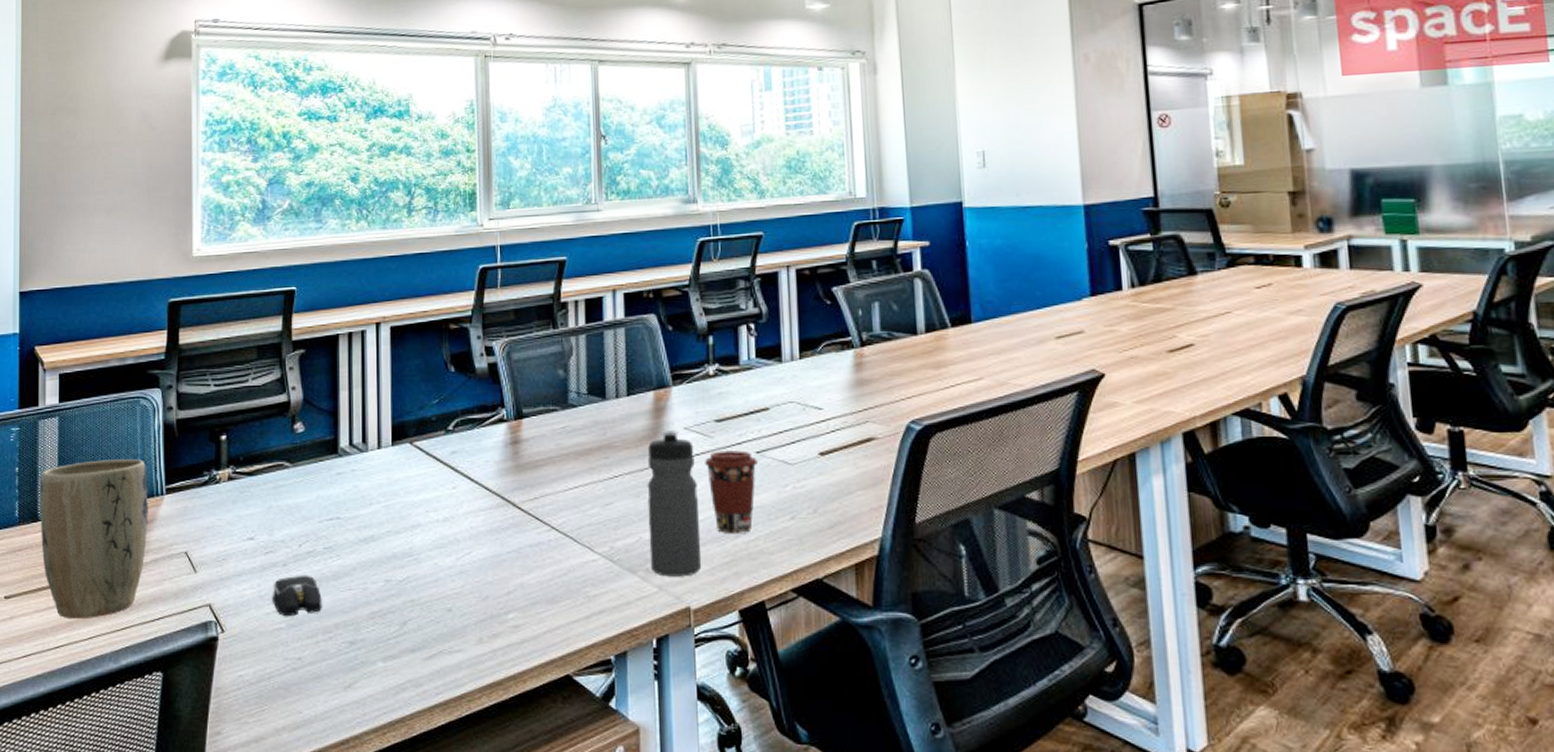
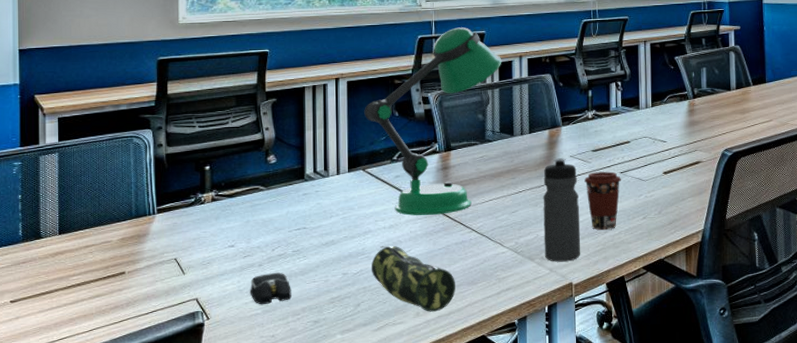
plant pot: present [40,458,148,620] -> none [42,186,142,316]
desk lamp: none [411,252,589,505] -> present [364,27,502,216]
pencil case: none [420,544,530,638] -> present [371,245,455,312]

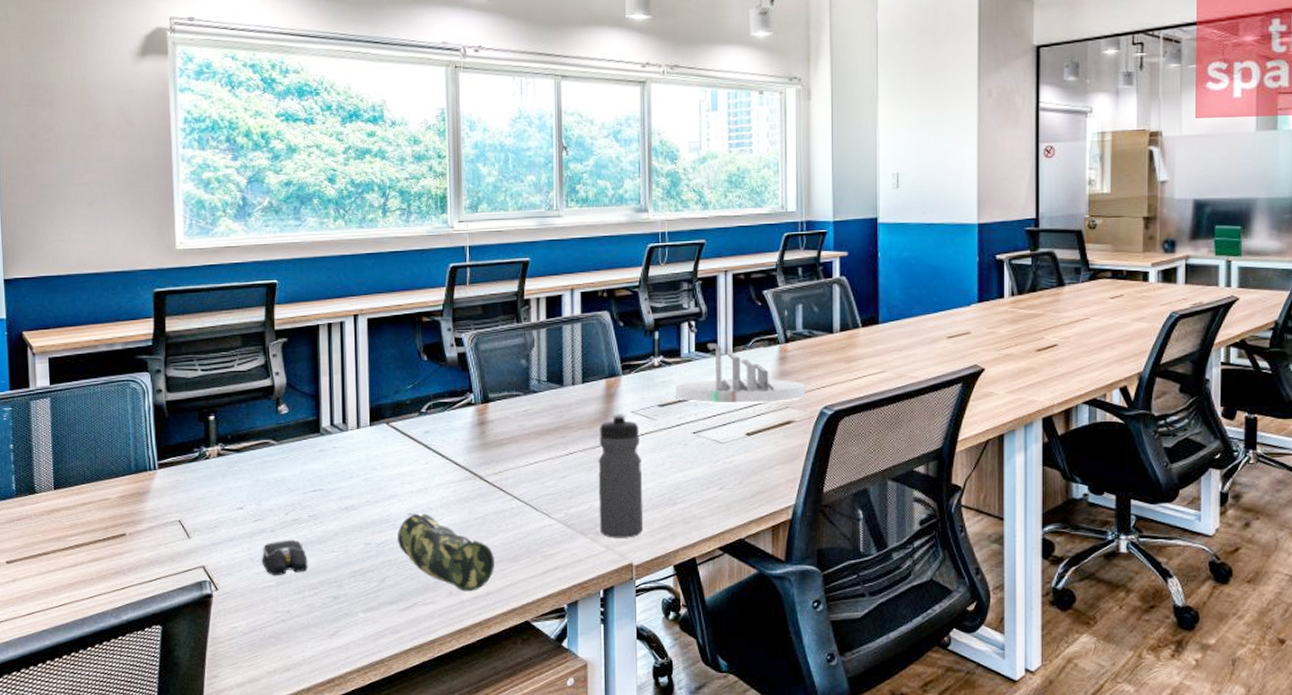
desk lamp: present [364,27,502,216] -> none [387,253,550,478]
coffee cup: present [584,171,621,230] -> none [649,431,694,501]
desk organizer: none [606,99,710,148] -> present [676,343,806,404]

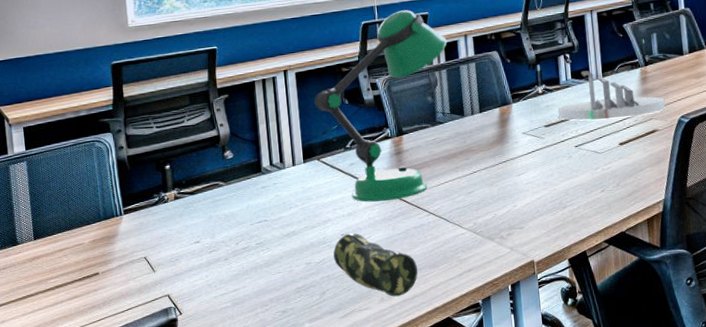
computer mouse: present [261,539,308,576] -> none [218,265,259,298]
desk lamp: none [387,253,550,478] -> present [314,10,448,202]
water bottle: present [598,414,644,538] -> none [497,135,541,241]

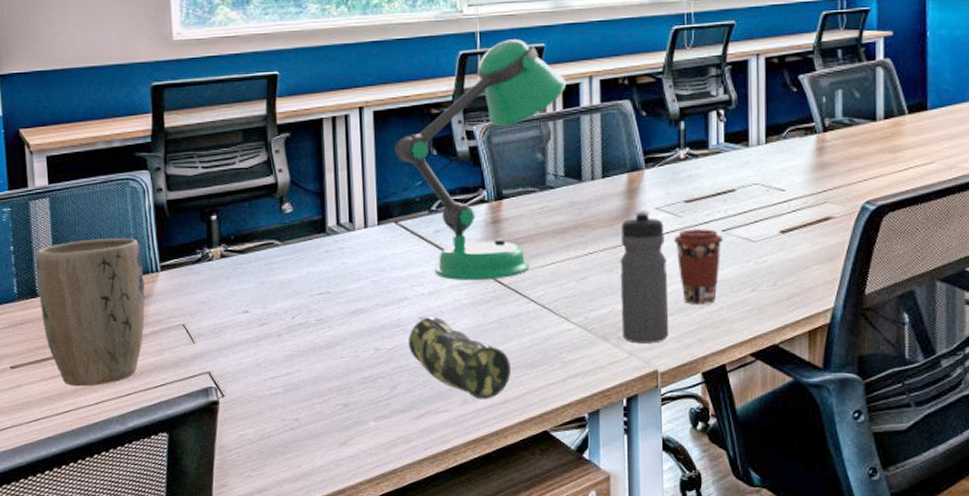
plant pot: none [16,189,112,318] -> present [36,237,145,387]
water bottle: none [497,135,541,241] -> present [620,211,669,344]
coffee cup: none [539,146,576,206] -> present [674,229,723,304]
desk organizer: present [558,71,666,121] -> none [704,133,846,199]

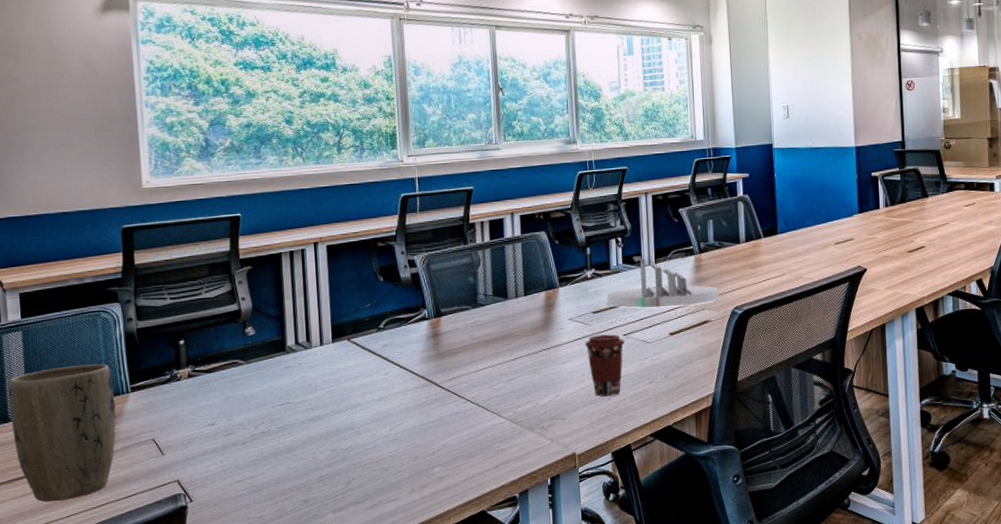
desk lamp: present [395,39,567,280] -> none [346,183,493,387]
pencil case: present [408,316,511,399] -> none [361,419,452,488]
water bottle: present [620,211,669,344] -> none [541,321,584,432]
desk organizer: none [704,133,846,199] -> present [607,256,719,308]

